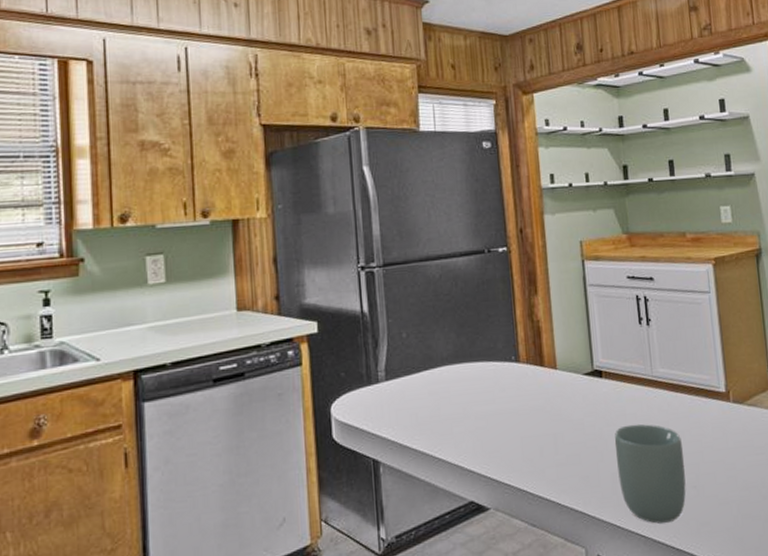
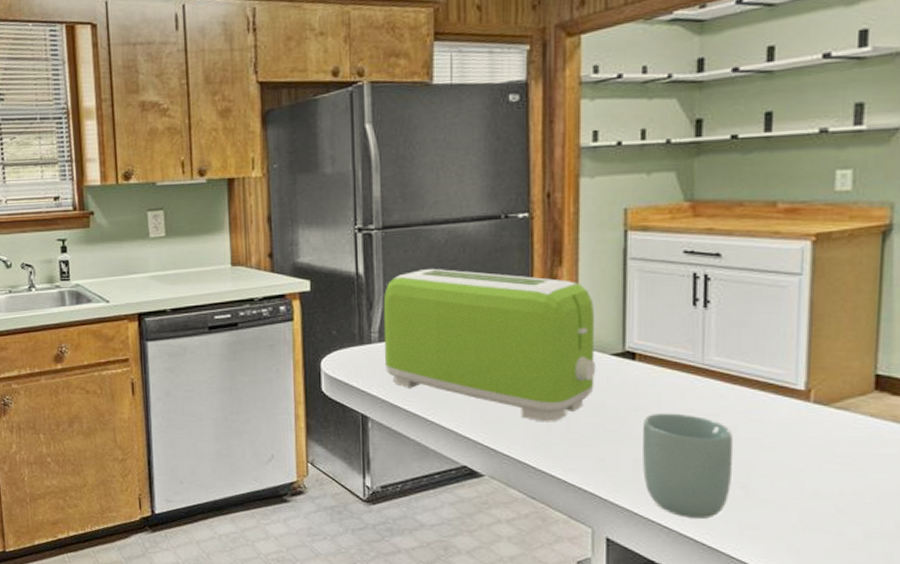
toaster: none [387,302,574,447] -> present [383,268,596,423]

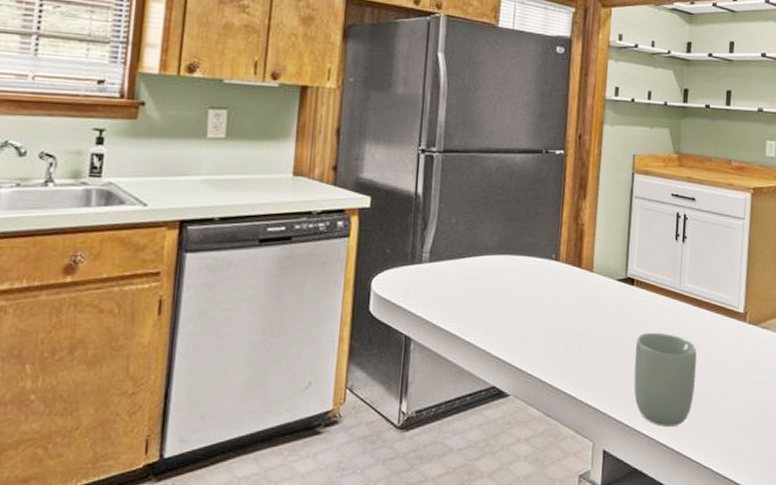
toaster: present [383,268,596,423] -> none [432,193,607,342]

